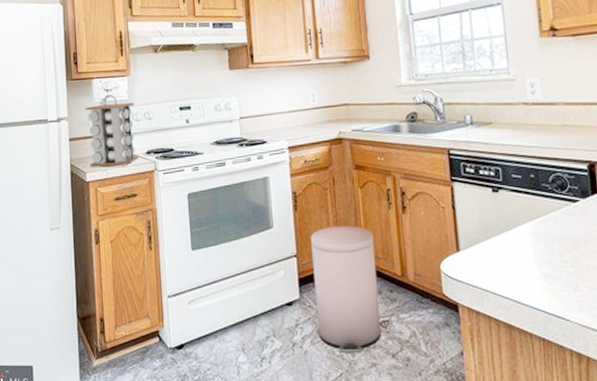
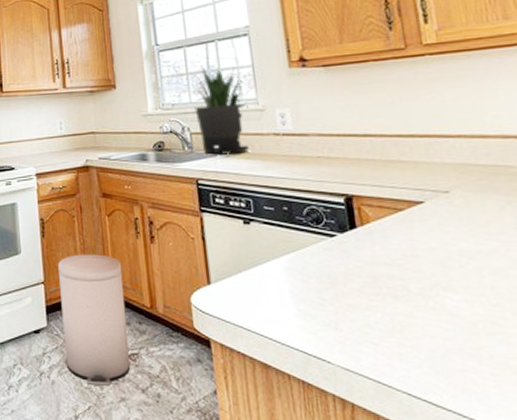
planter: none [447,35,500,125] -> present [194,65,249,155]

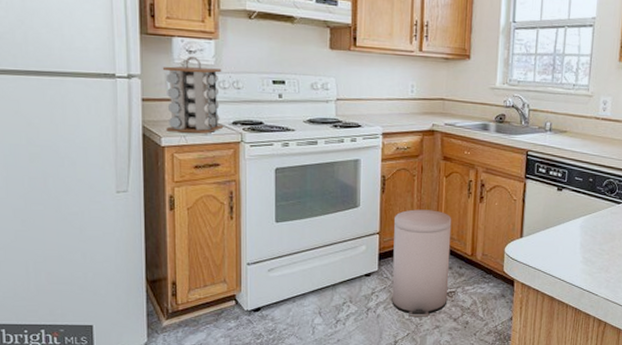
planter: present [194,65,249,155] -> none [536,48,580,132]

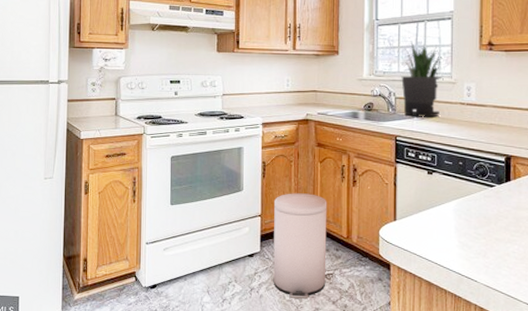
spice rack: present [162,56,224,135] -> none [84,63,130,128]
planter: none [536,48,580,132] -> present [401,41,444,117]

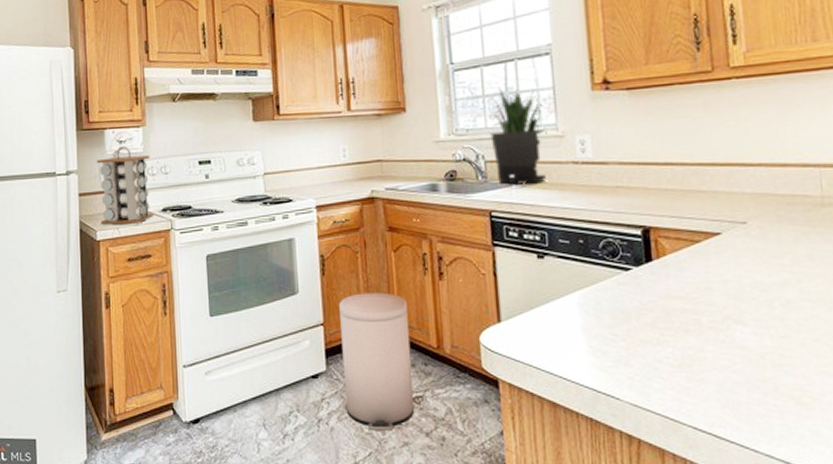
spice rack: none [84,63,130,128] -> present [96,146,154,226]

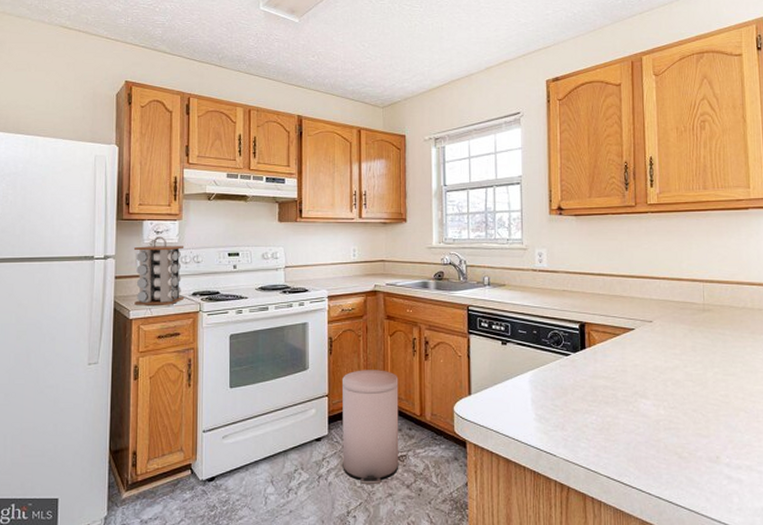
planter: present [490,87,547,185] -> none [471,207,515,285]

